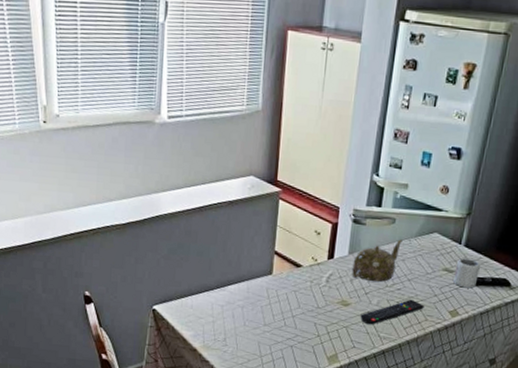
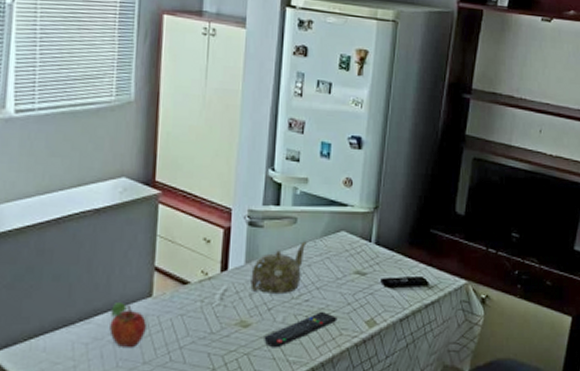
fruit: none [239,277,267,313] -> present [109,303,146,348]
cup: present [453,258,481,289] -> none [367,258,394,292]

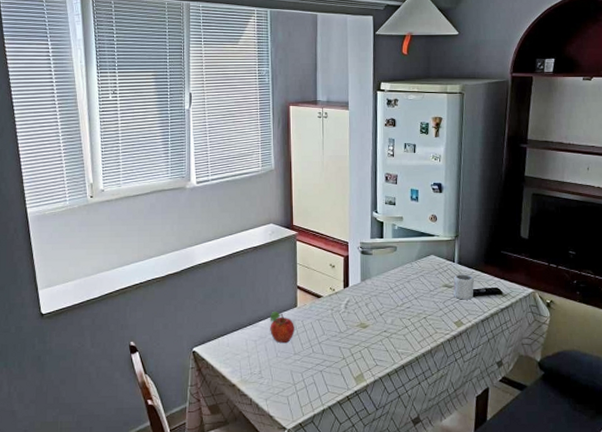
teapot: present [250,241,307,293] -> none [366,264,405,303]
remote control: present [264,311,338,348] -> none [378,315,433,343]
cup: none [367,258,394,292] -> present [453,274,474,300]

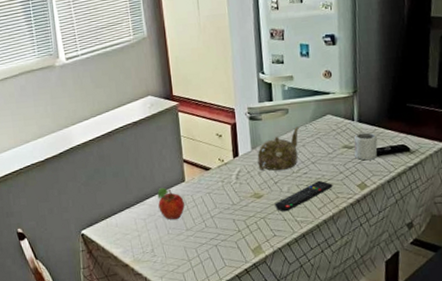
teapot: none [366,264,405,303] -> present [257,126,299,171]
remote control: none [378,315,433,343] -> present [274,180,333,212]

